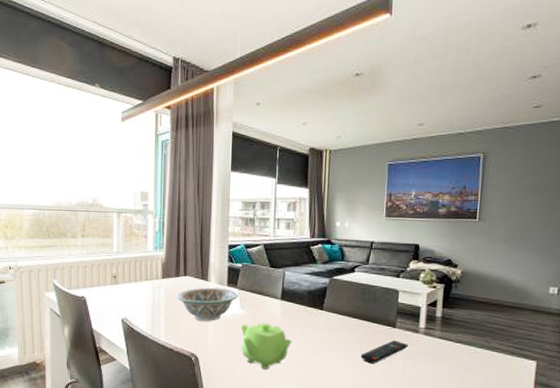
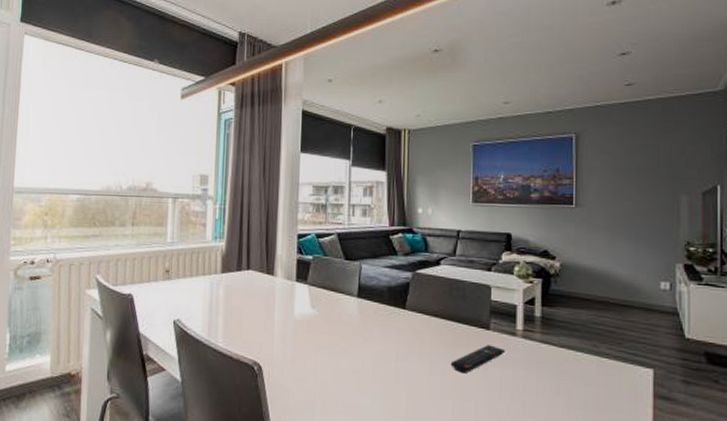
decorative bowl: present [177,287,238,322] -> none [238,283,309,323]
teapot: present [241,322,292,370] -> none [311,324,371,381]

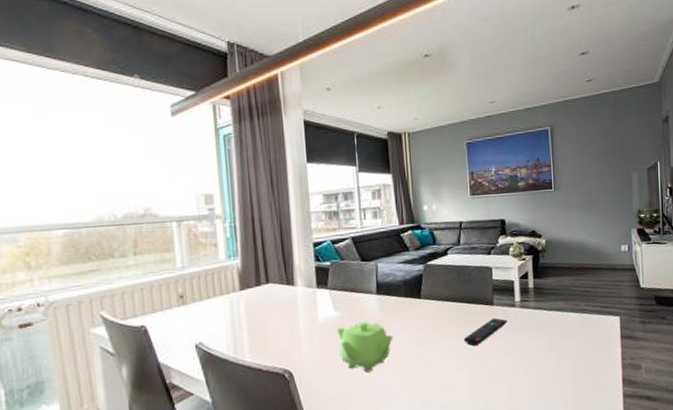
teapot: none [311,324,371,381] -> present [336,321,393,373]

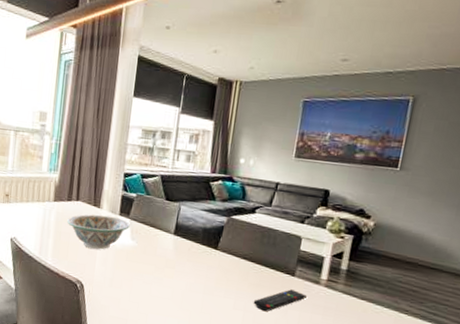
decorative bowl: none [260,291,330,332] -> present [67,214,130,250]
teapot: present [336,321,393,373] -> none [128,256,182,305]

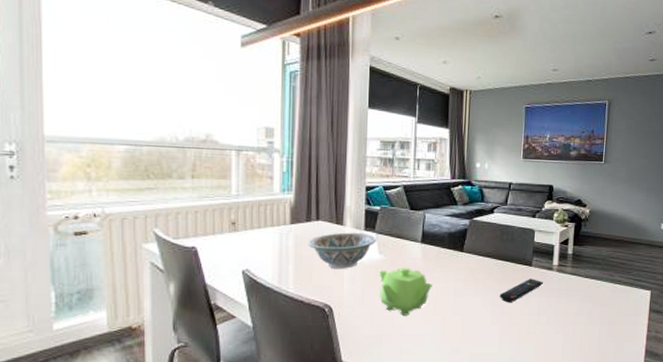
teapot: none [128,256,182,305] -> present [379,267,432,316]

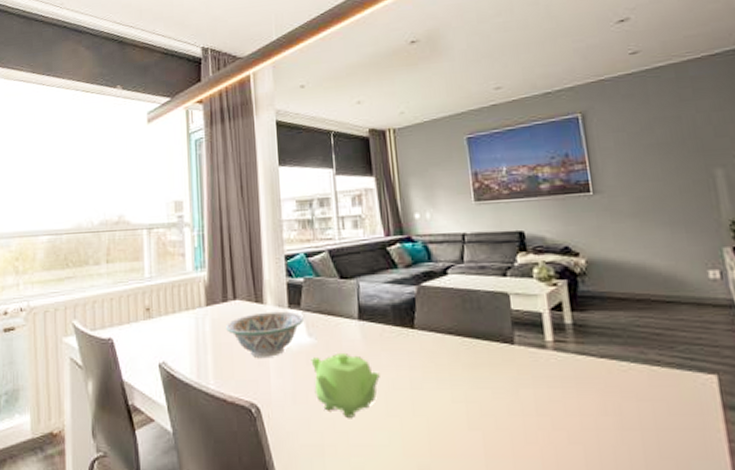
remote control: present [499,279,543,303] -> none [474,362,536,398]

